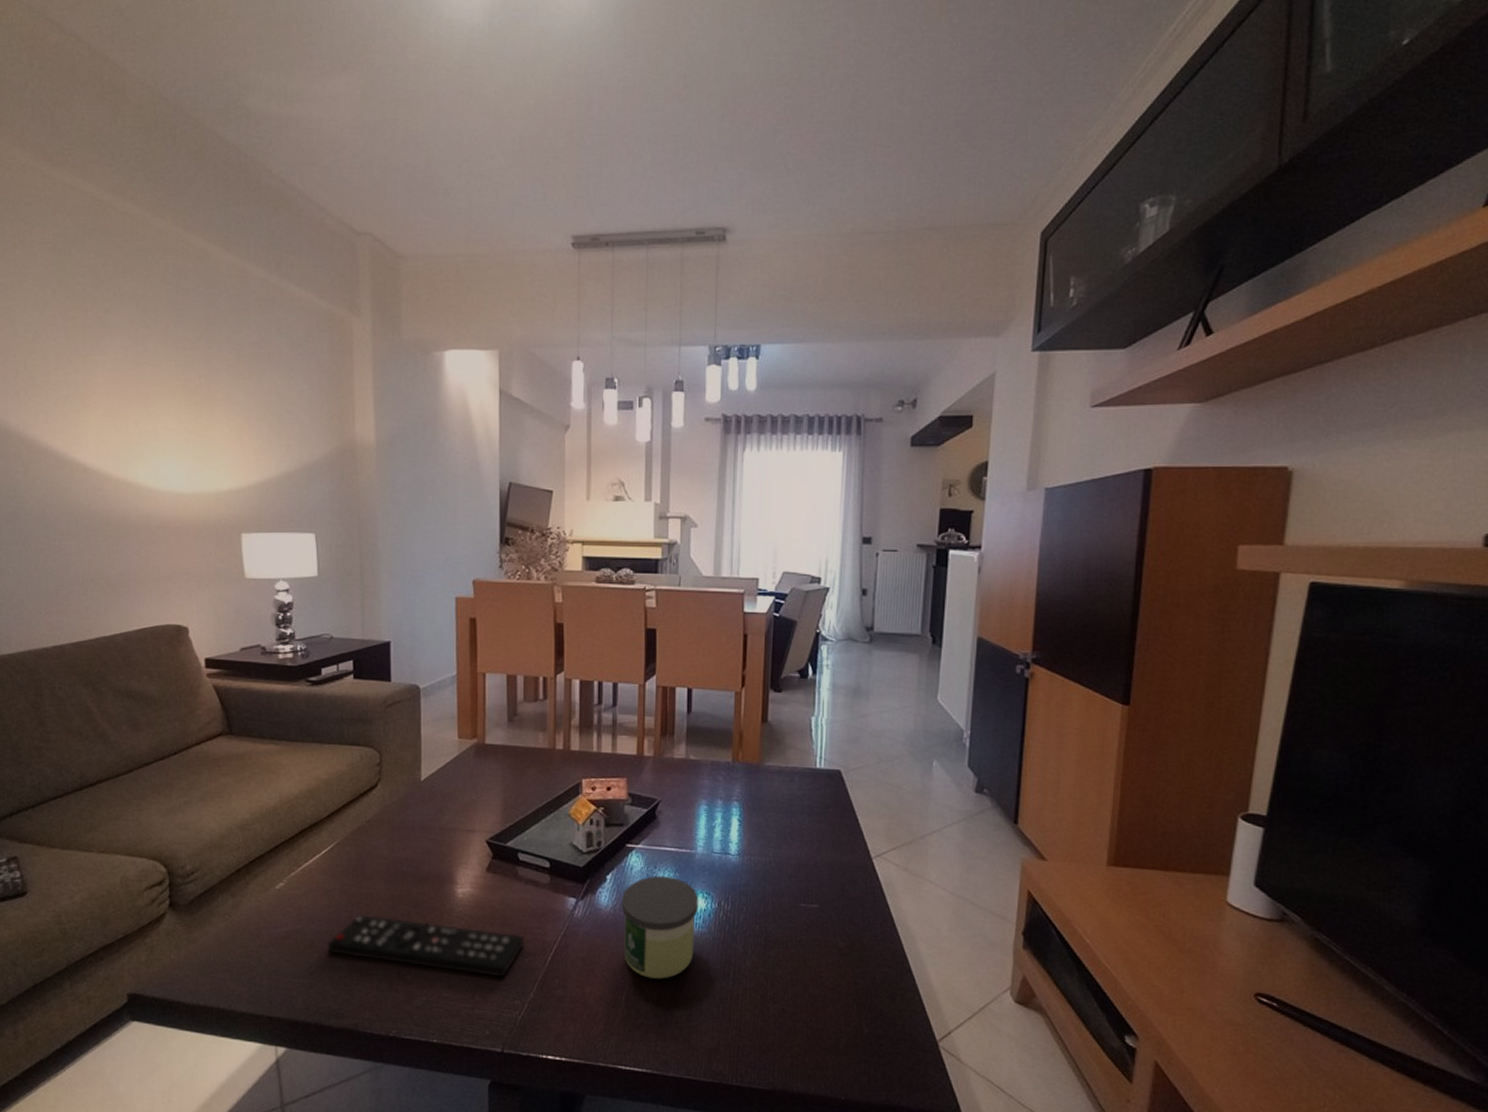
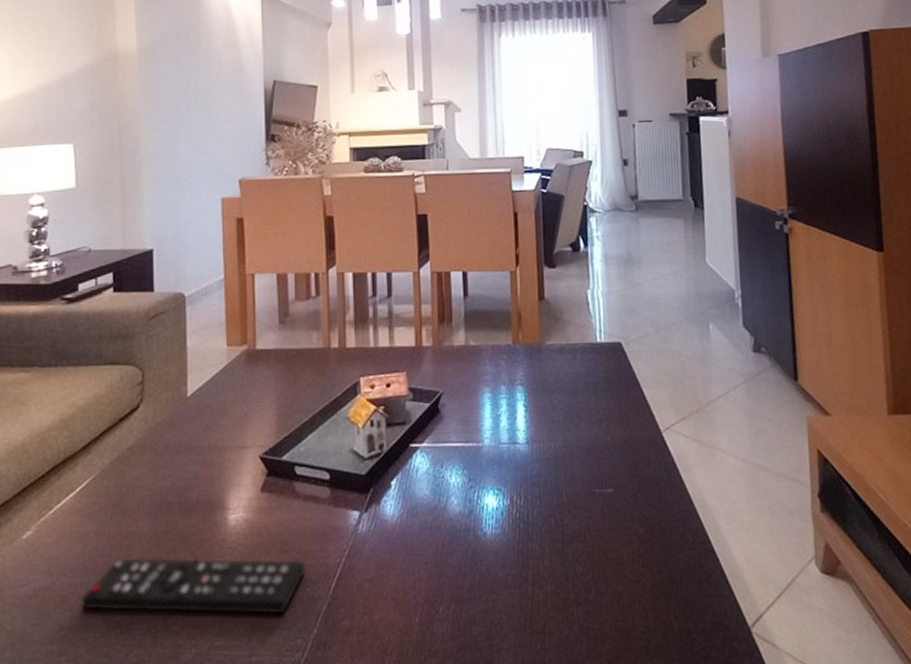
candle: present [621,876,699,979] -> none [408,475,490,594]

